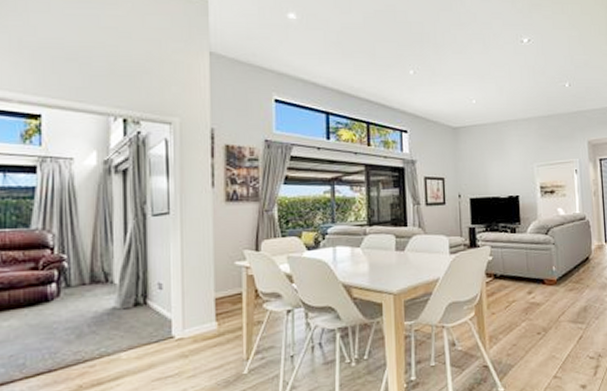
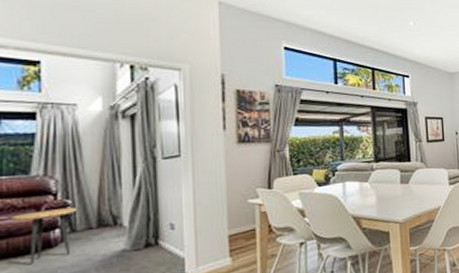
side table: none [12,262,72,318] -> present [10,207,78,265]

